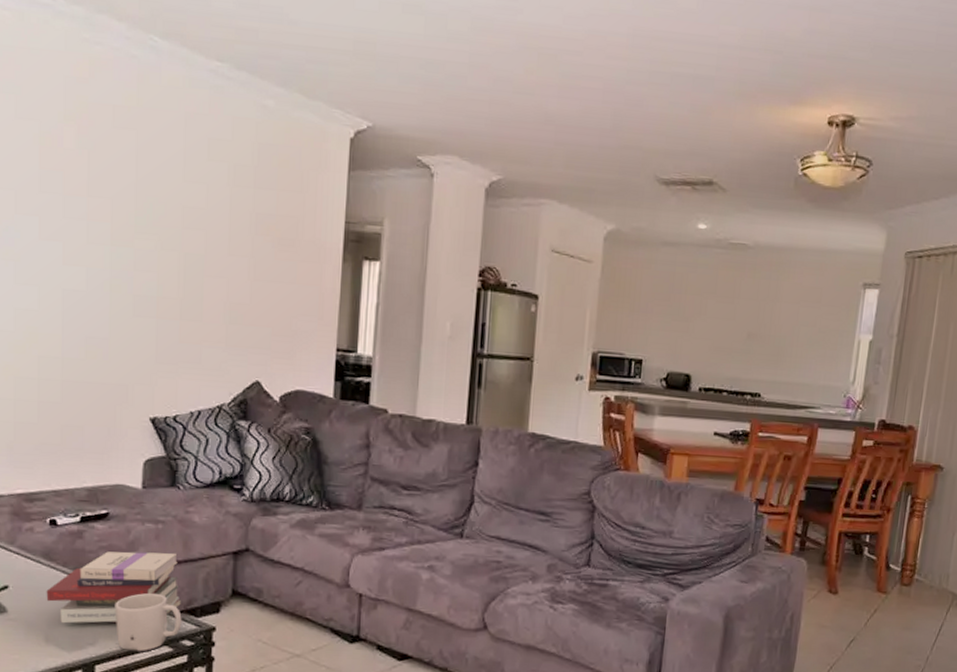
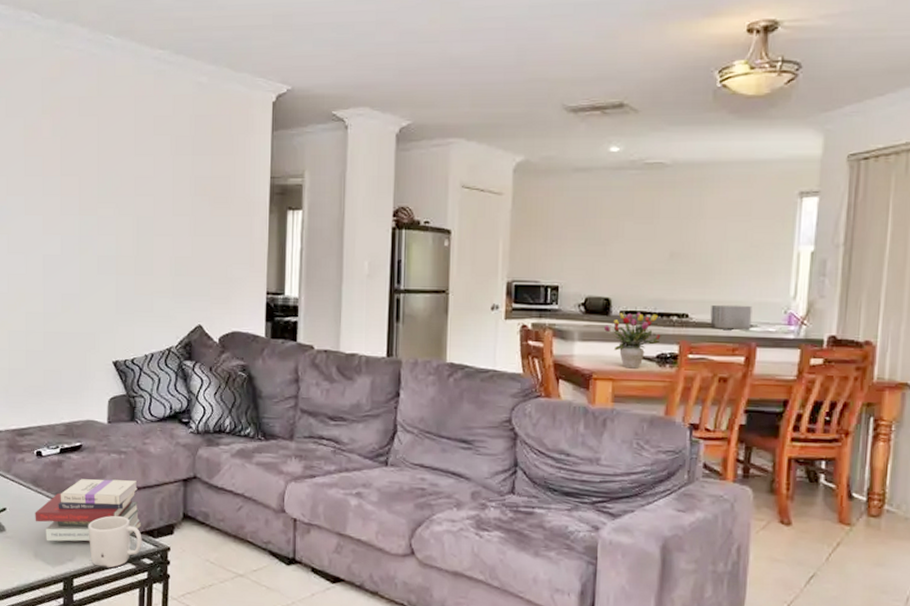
flower arrangement: none [683,389,735,445] -> present [604,312,661,369]
toaster: none [779,385,817,413] -> present [710,304,753,331]

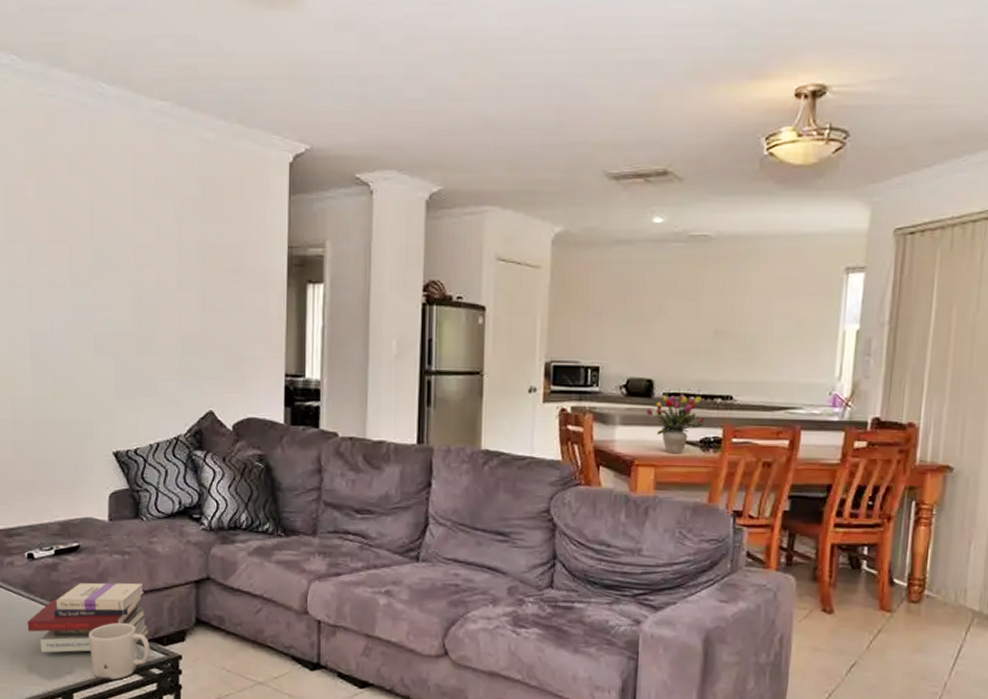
toaster: present [710,304,753,331] -> none [754,385,798,414]

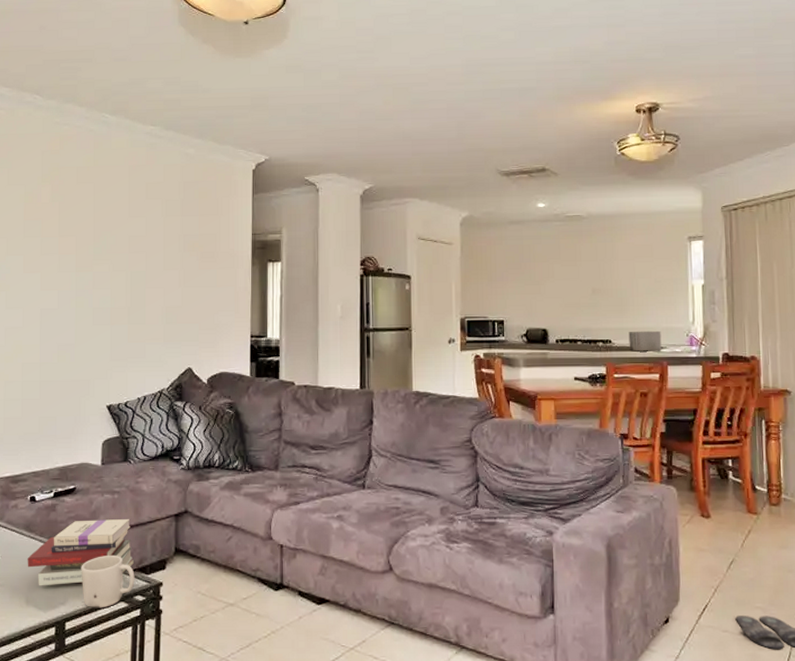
flower arrangement: present [647,394,705,454] -> none [544,340,591,389]
toaster: none [754,385,798,414] -> present [628,330,663,353]

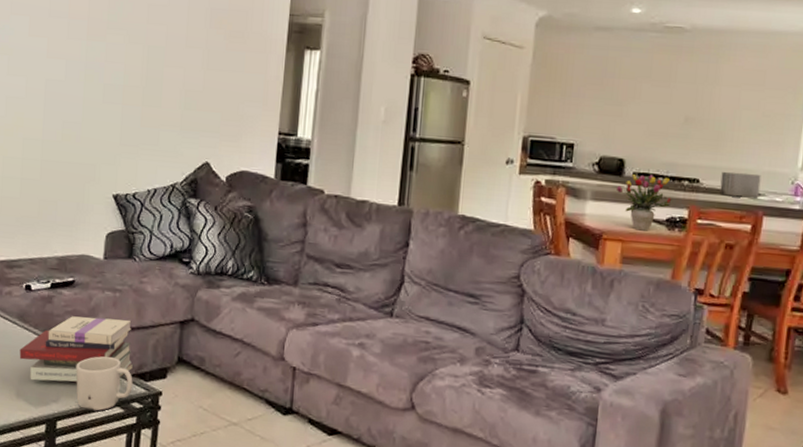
flower arrangement: none [544,340,591,389] -> present [617,174,672,231]

